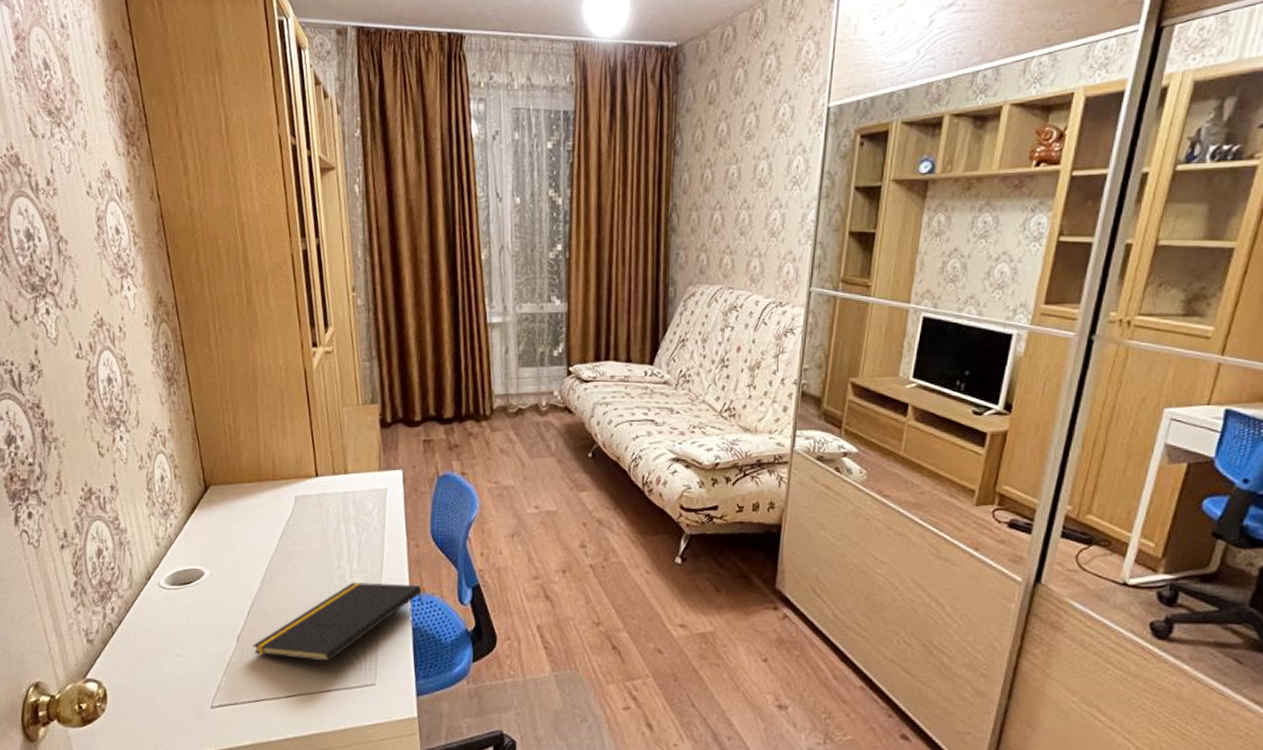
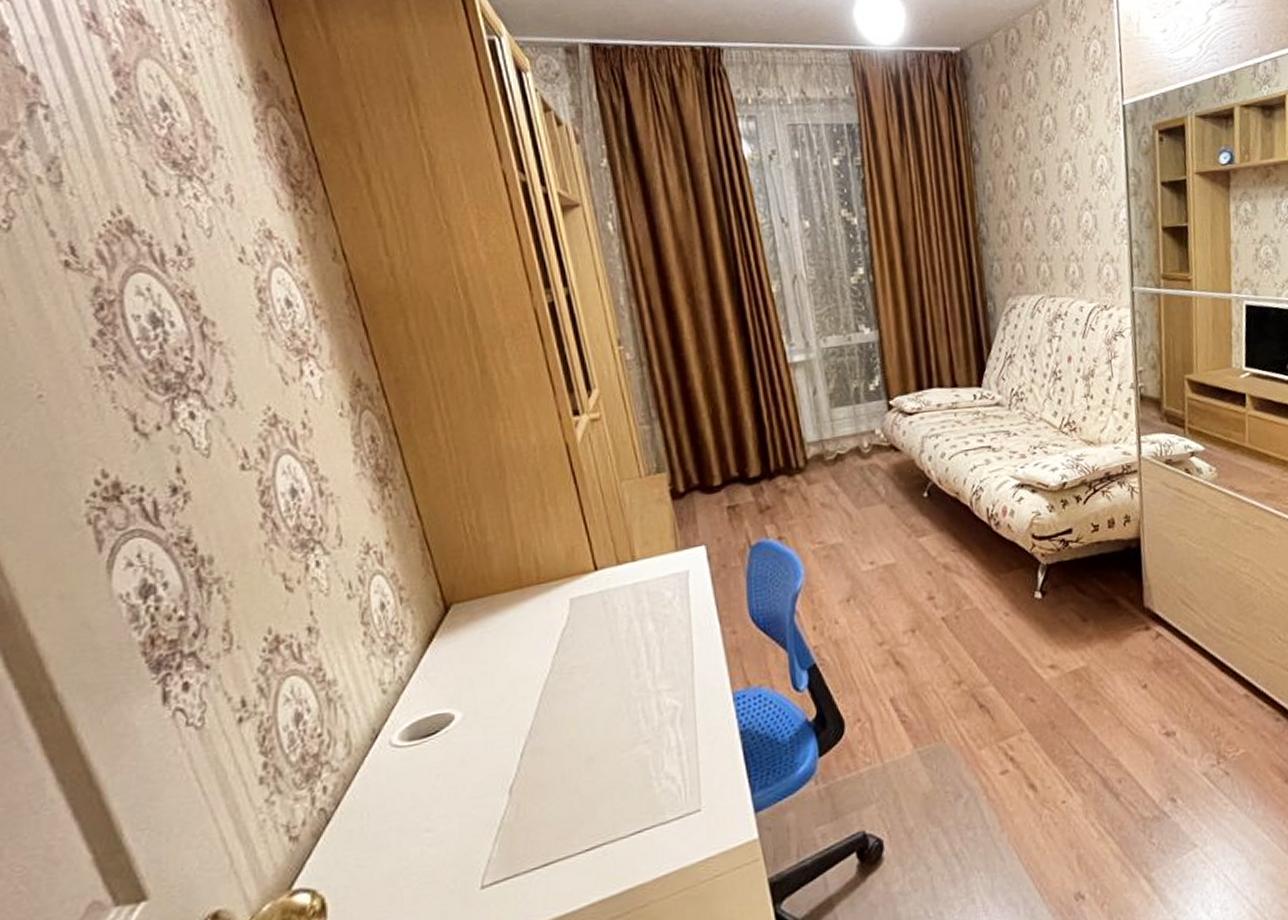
notepad: present [252,582,423,661] -> none [531,679,749,806]

